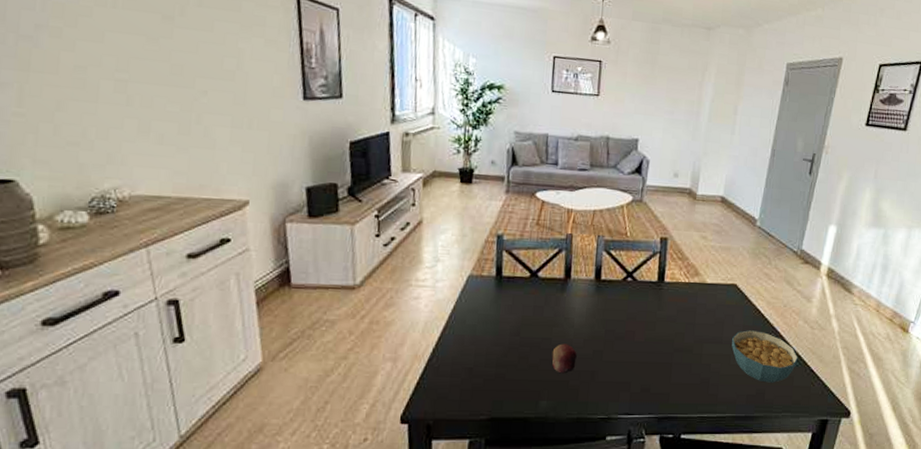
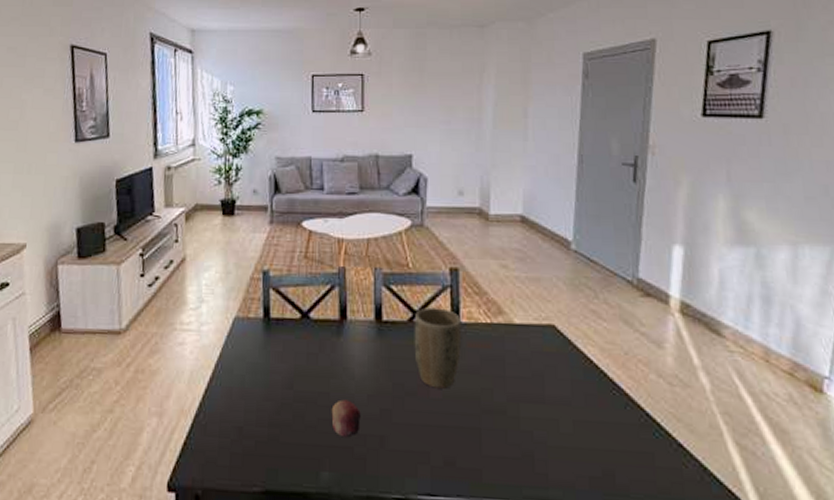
plant pot: none [625,269,666,334] -> present [414,307,462,389]
cereal bowl: present [732,330,799,383] -> none [558,386,658,461]

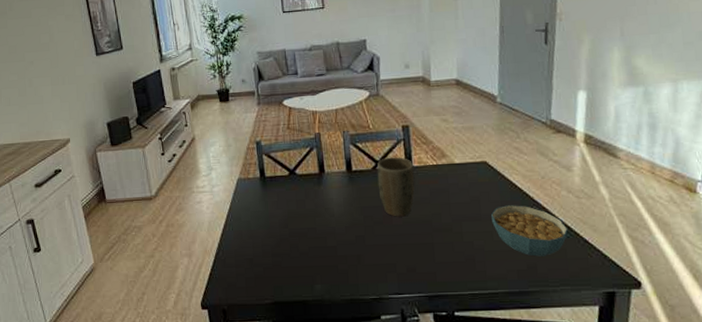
fruit: present [331,399,361,438] -> none [318,231,342,259]
cereal bowl: none [558,386,658,461] -> present [491,205,569,257]

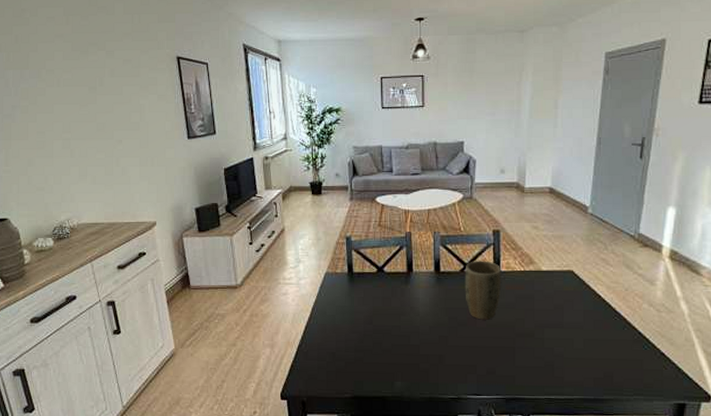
cereal bowl: present [491,205,569,257] -> none [573,315,647,366]

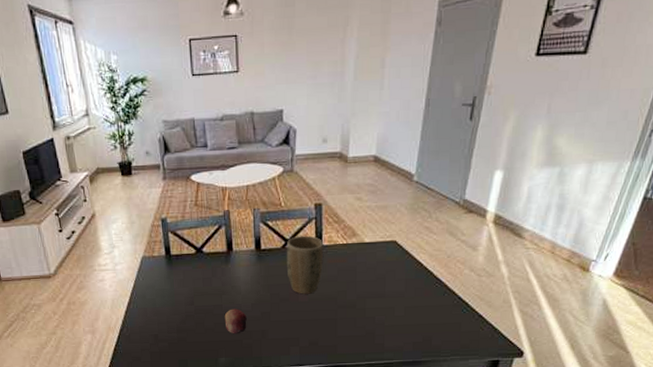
fruit: none [402,330,424,357] -> present [224,308,247,334]

